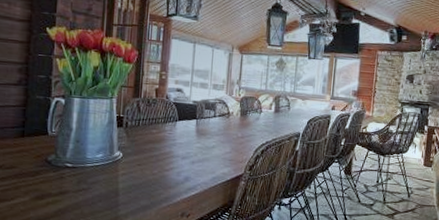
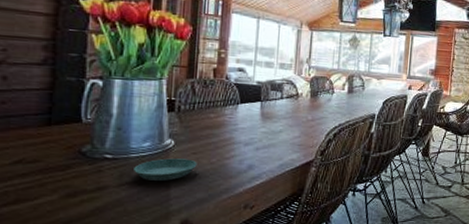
saucer: none [89,168,142,189] -> present [134,158,197,181]

